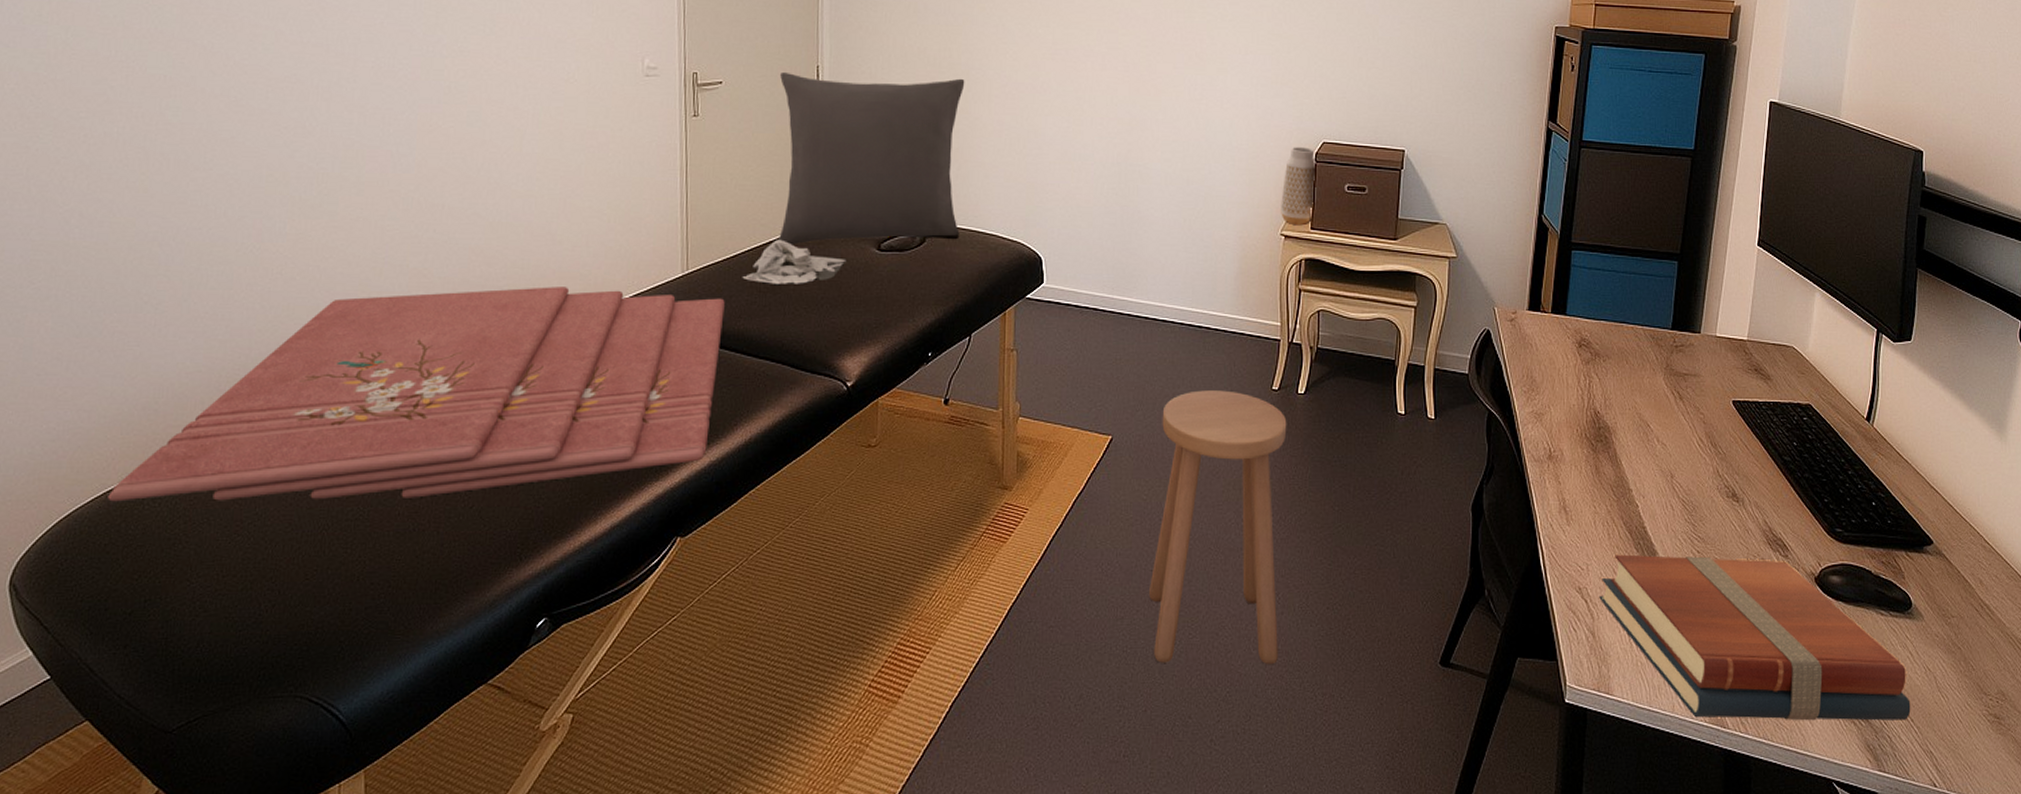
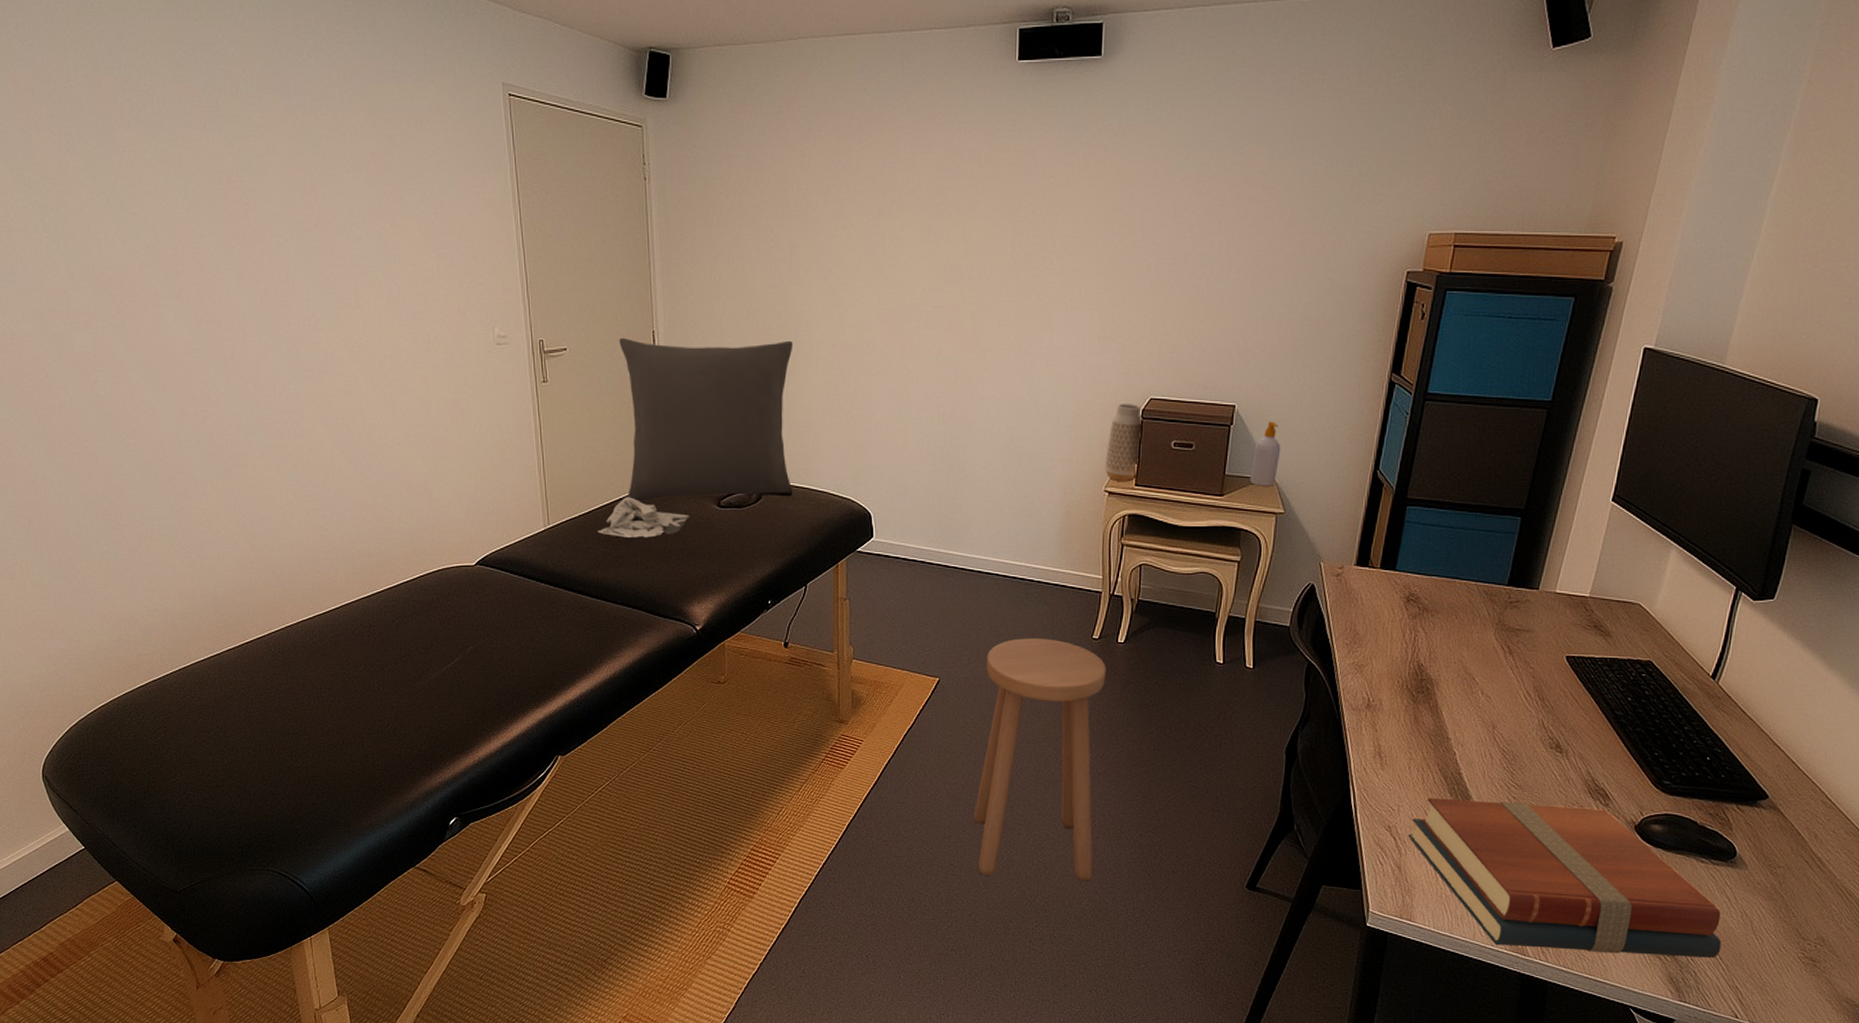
towel: present [108,287,725,502] -> none [103,539,584,717]
soap bottle: none [1422,166,1450,230] -> present [1250,421,1281,486]

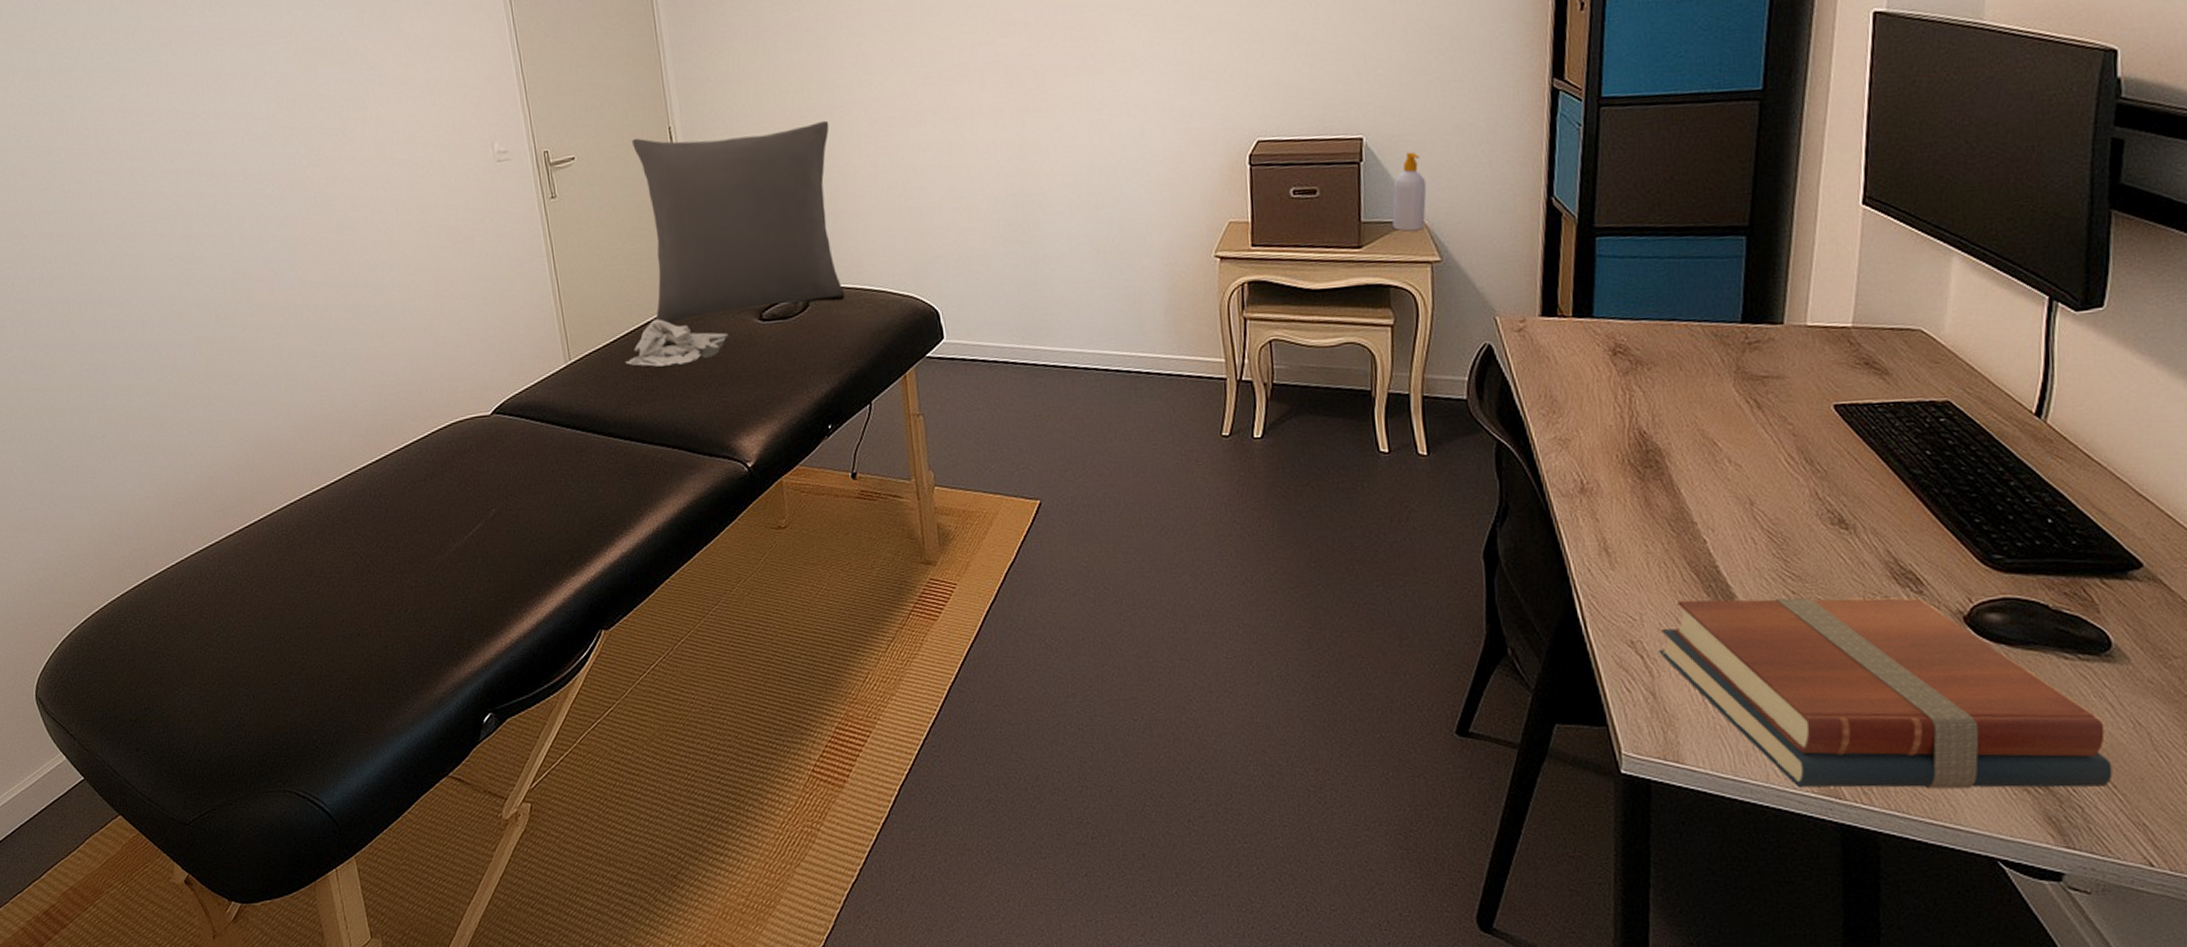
stool: present [973,638,1106,882] -> none [1095,440,1258,741]
vase: present [1105,404,1143,482] -> none [1211,149,1256,244]

